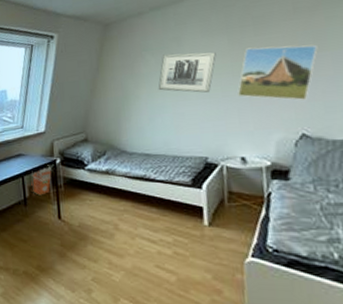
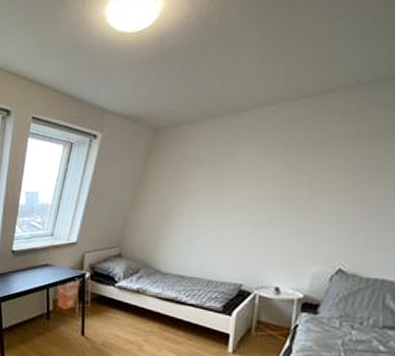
wall art: present [158,52,216,93] -> none [202,170,268,216]
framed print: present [237,45,318,100] -> none [283,173,371,234]

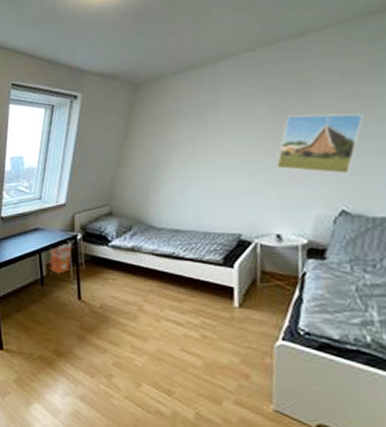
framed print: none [283,173,371,234] -> present [276,113,364,174]

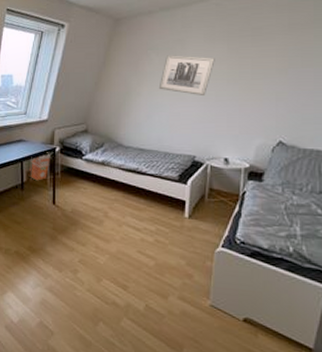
wall art: none [191,118,256,164] -> present [158,55,215,95]
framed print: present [276,113,364,174] -> none [230,57,304,110]

